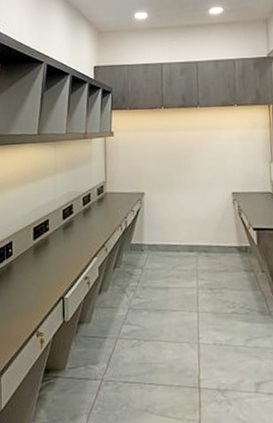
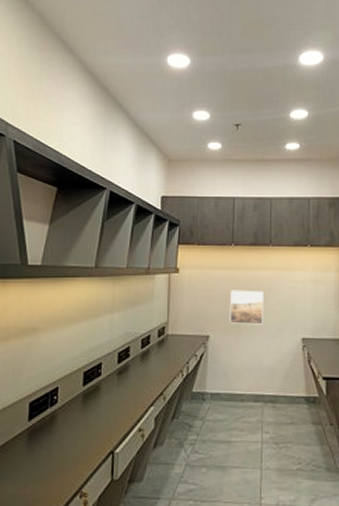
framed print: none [162,149,195,182] -> present [229,290,264,325]

